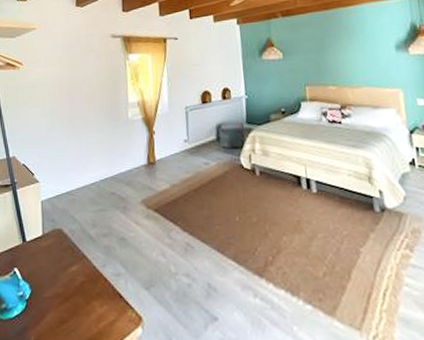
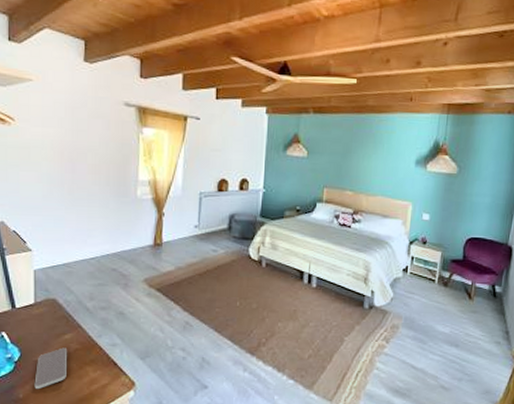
smartphone: none [44,281,75,331] -> present [34,347,66,390]

